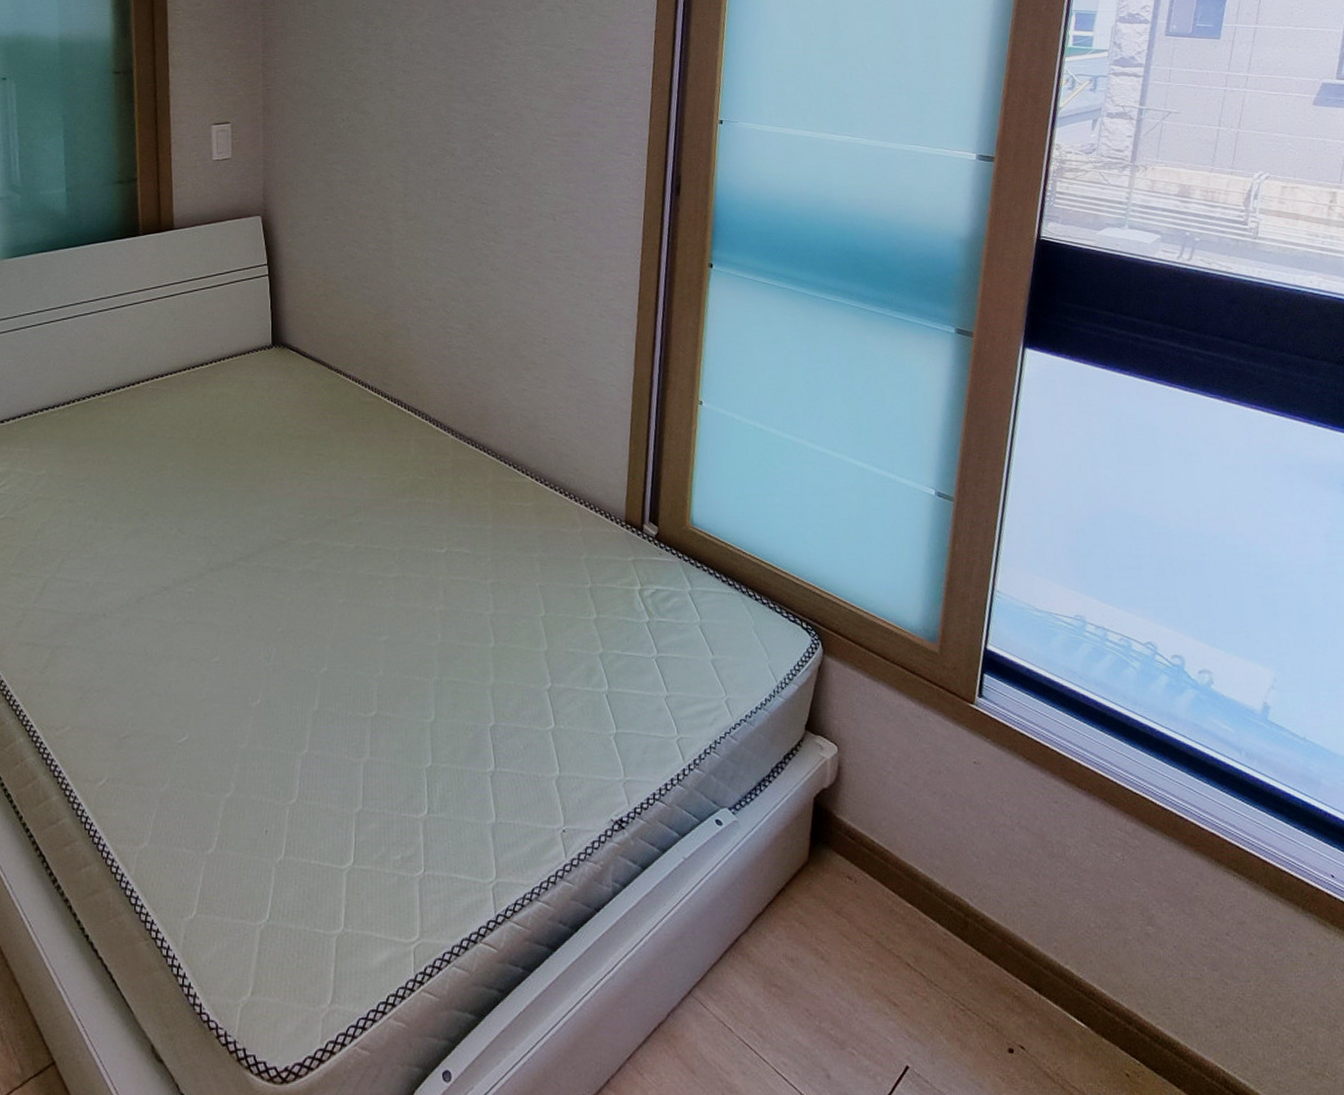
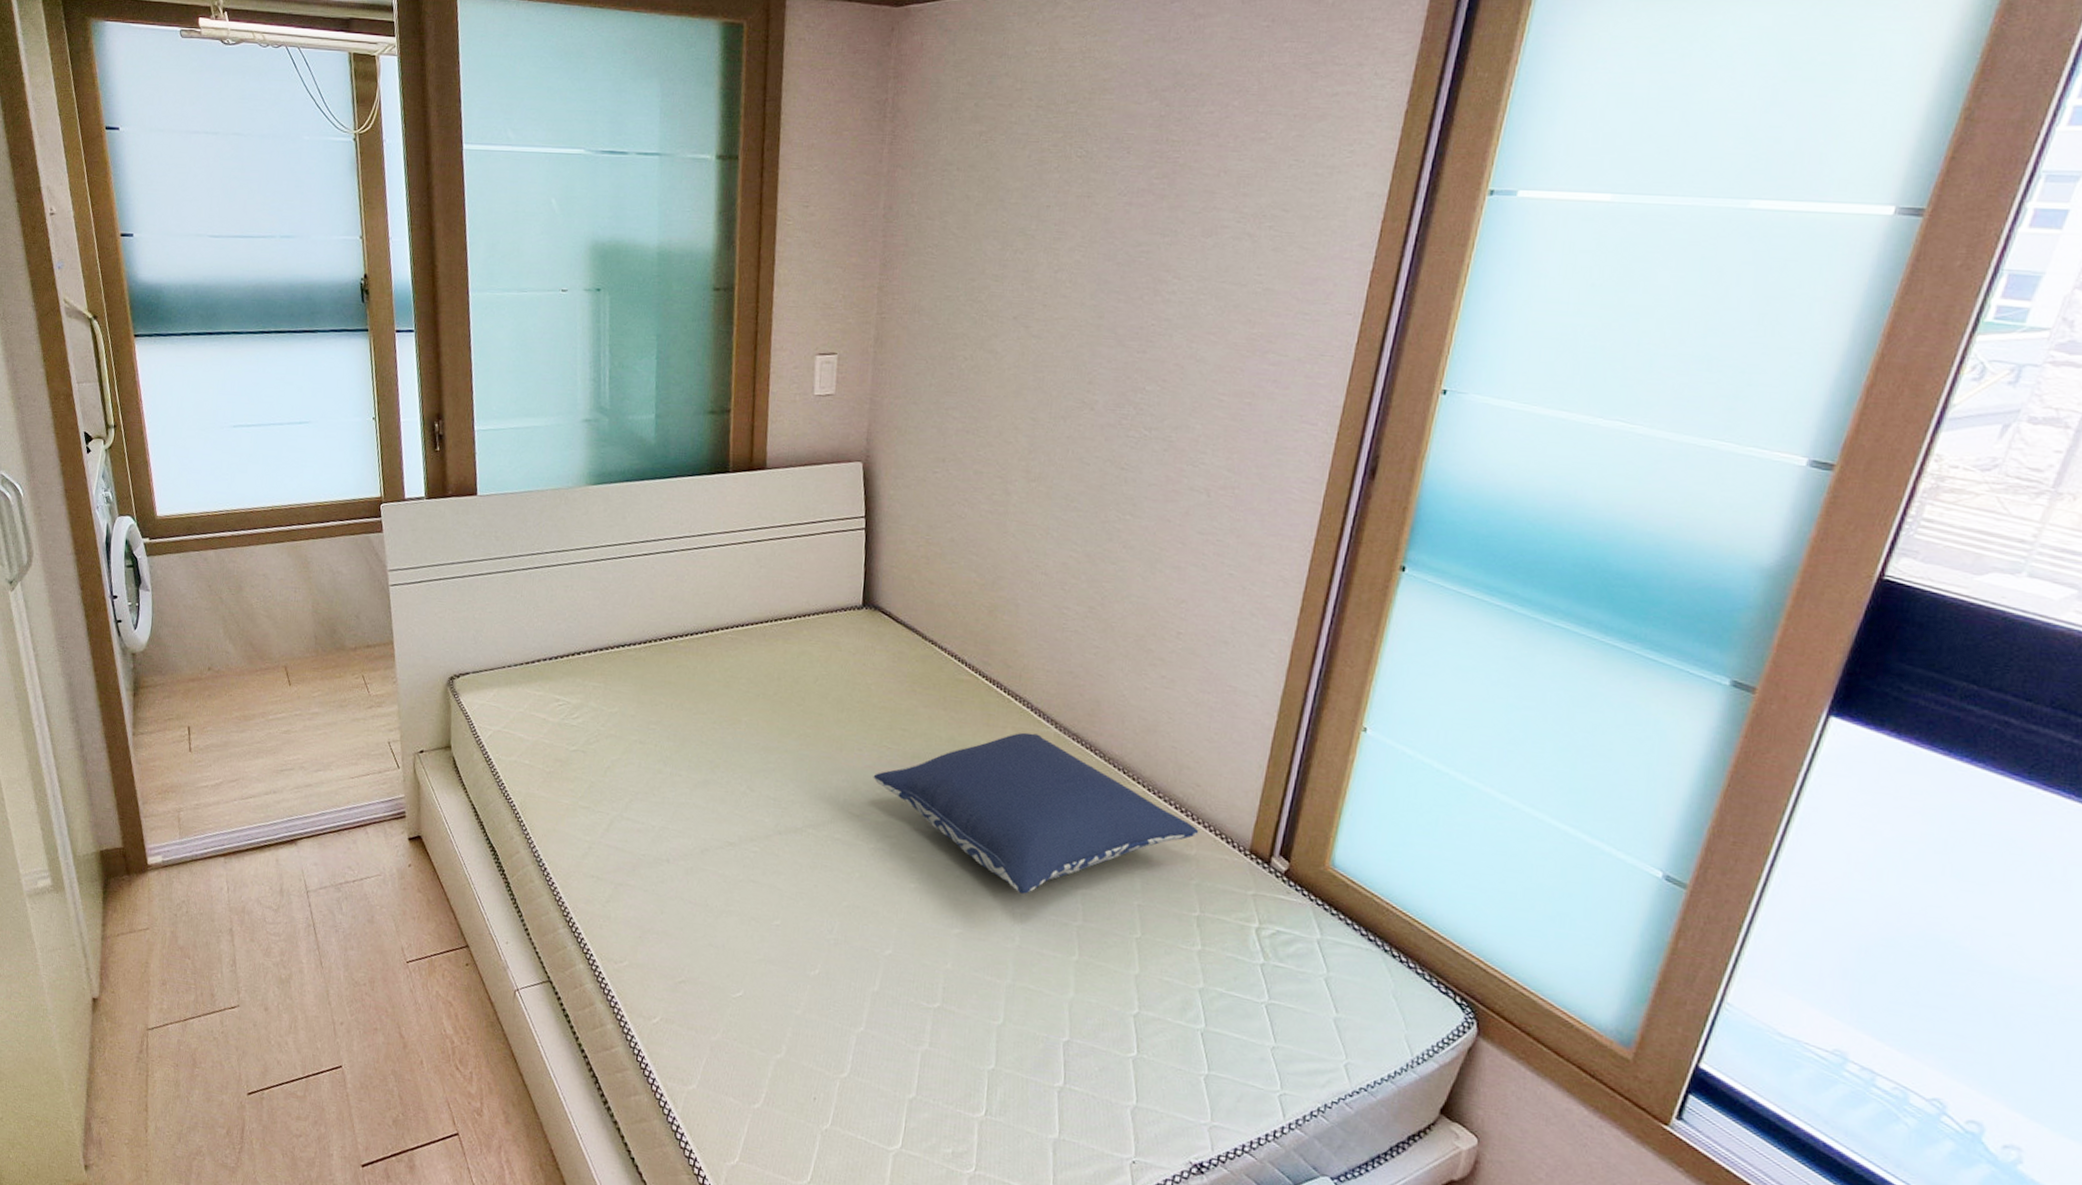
pillow: none [295,442,582,592] -> present [873,732,1199,894]

